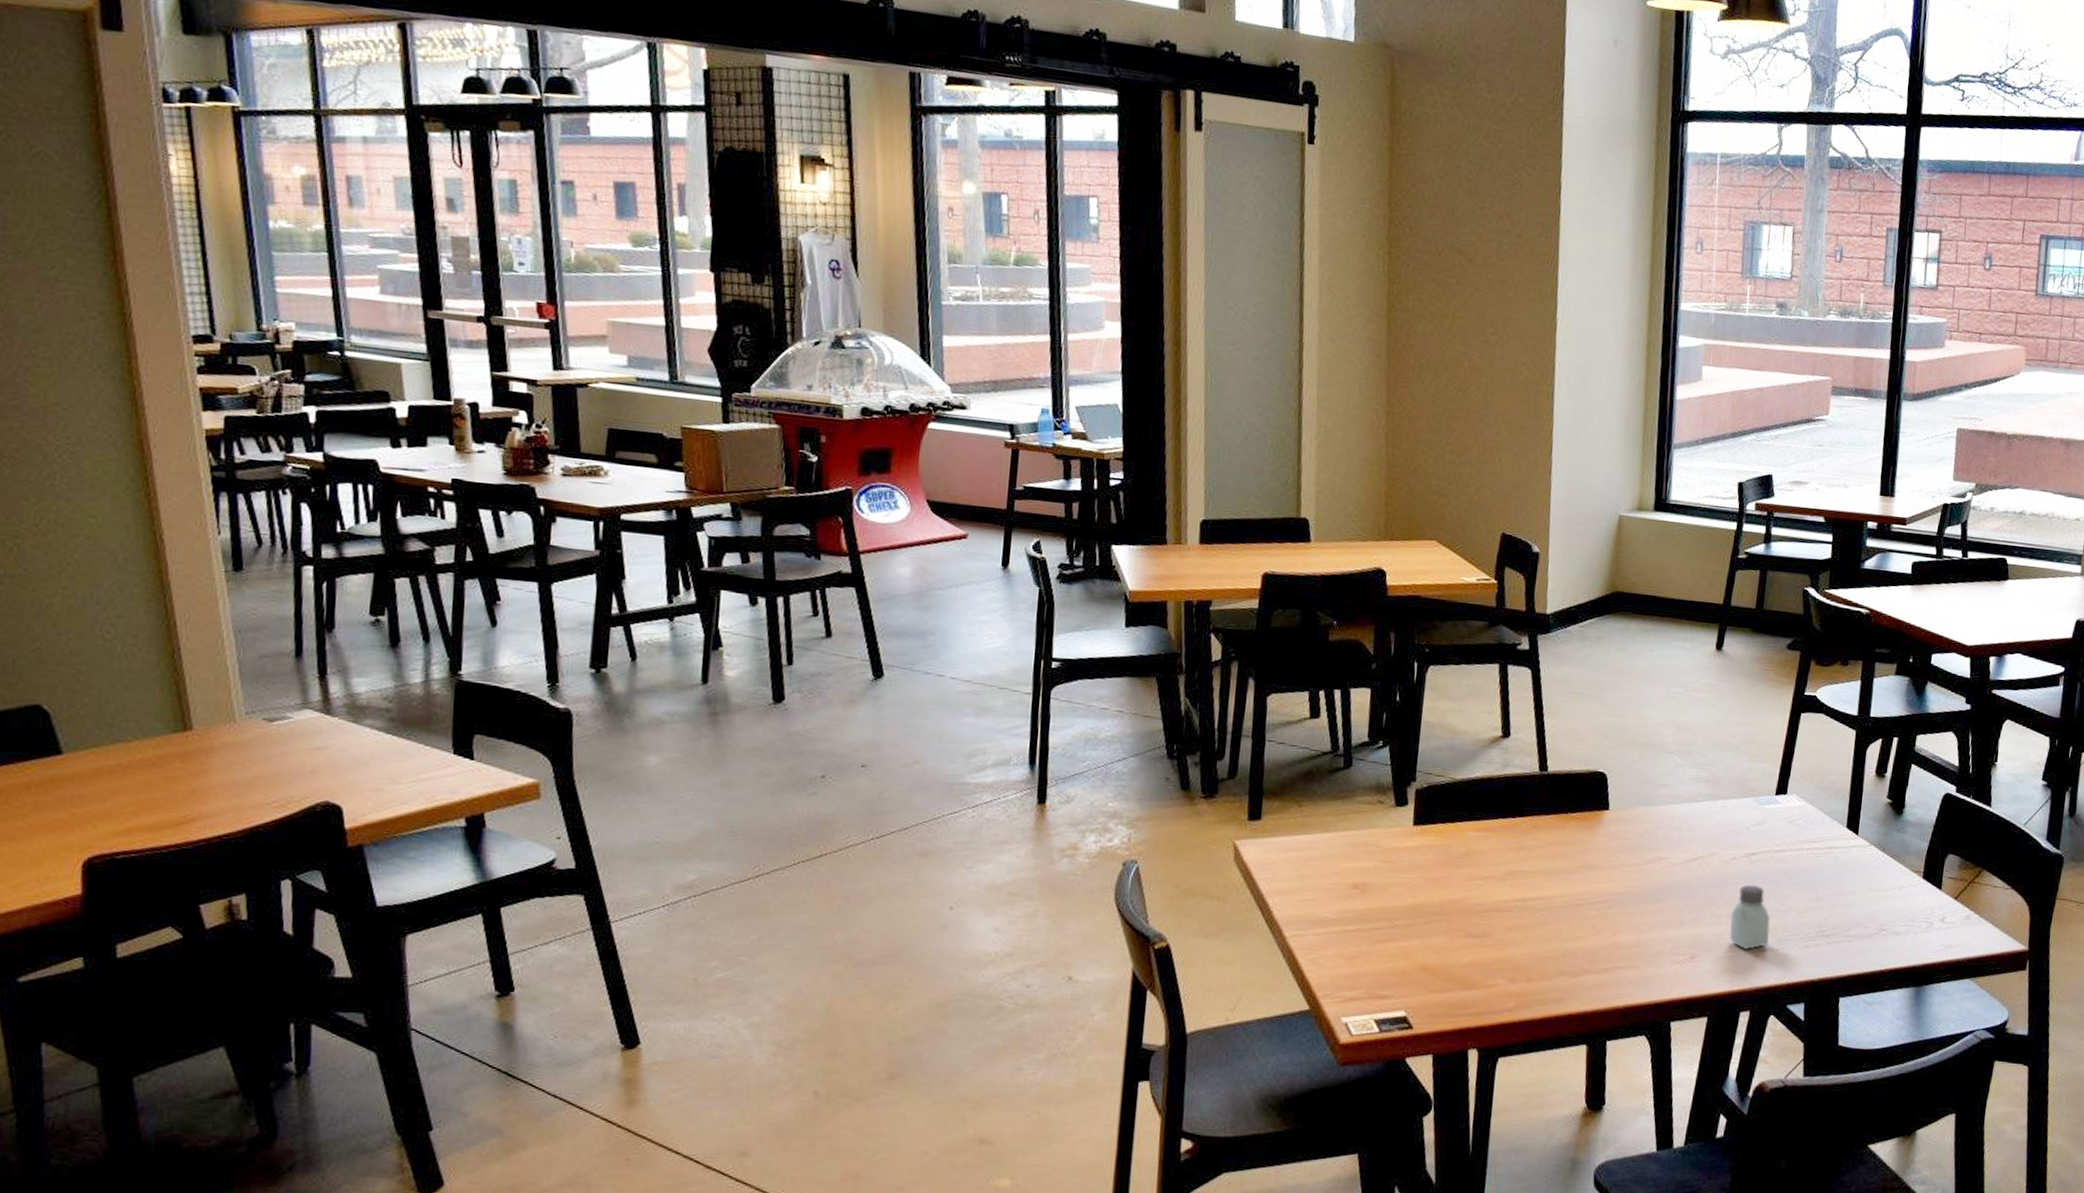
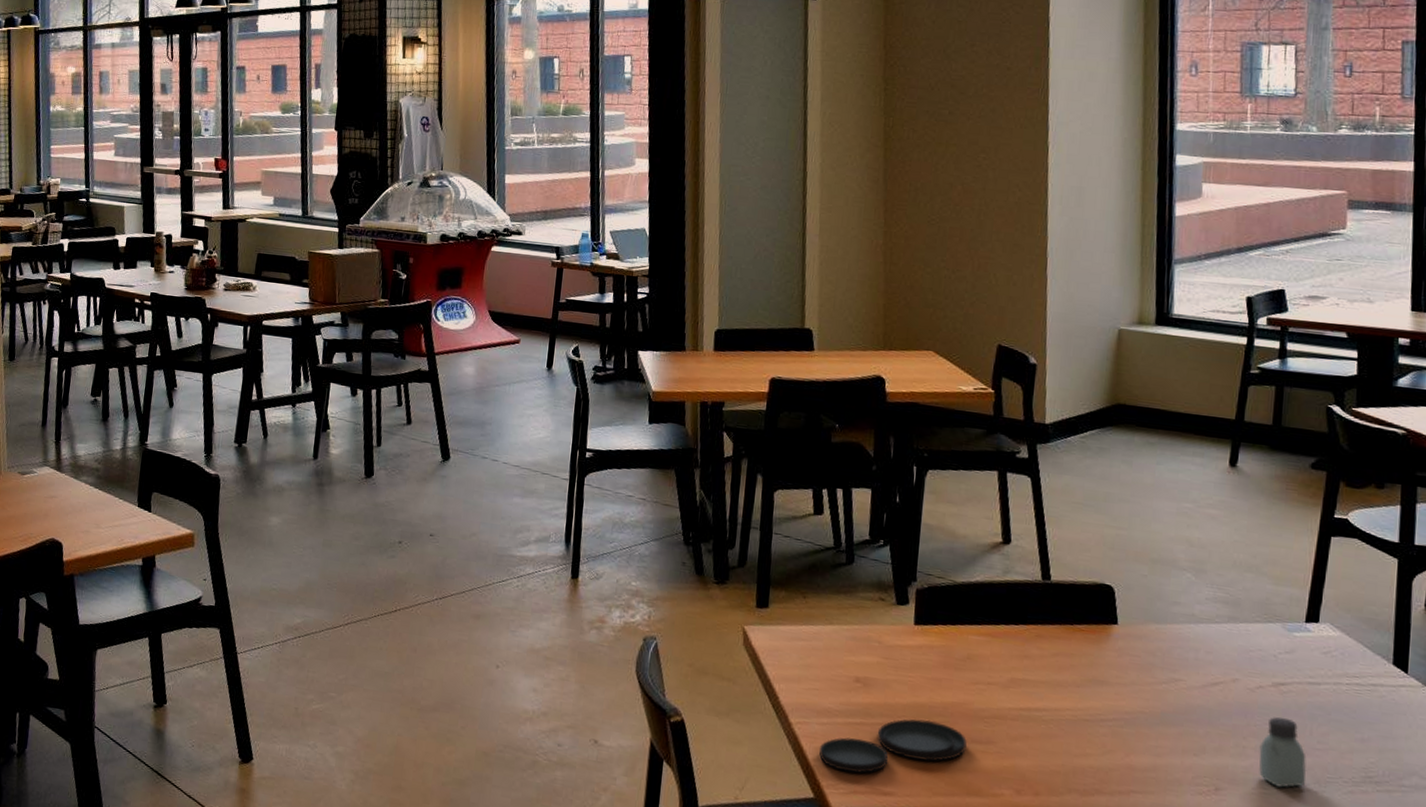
plate: none [1315,919,1463,981] -> present [819,718,967,774]

